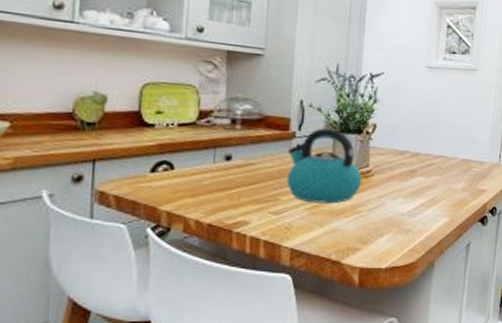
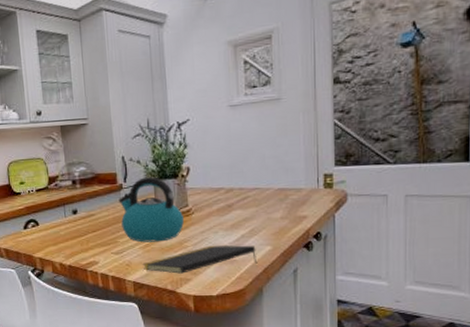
notepad: none [305,212,433,242] -> present [142,245,258,274]

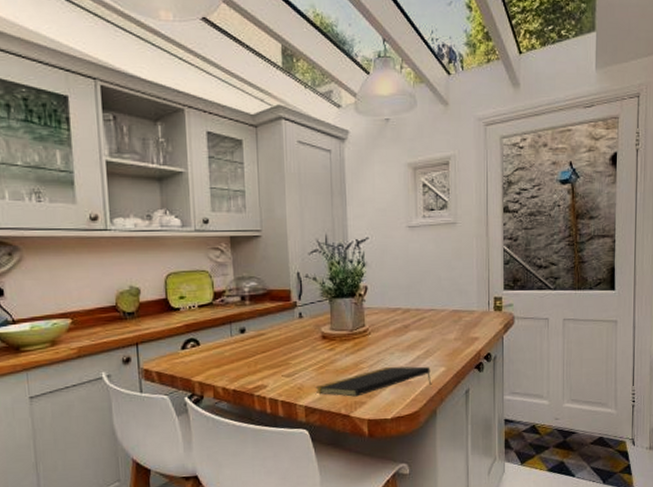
kettle: present [118,177,184,243] -> none [292,295,360,364]

